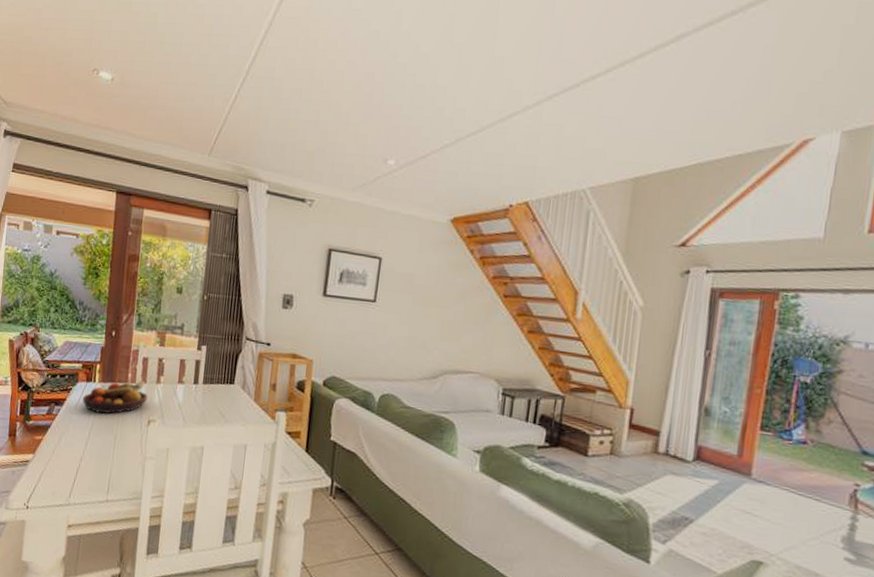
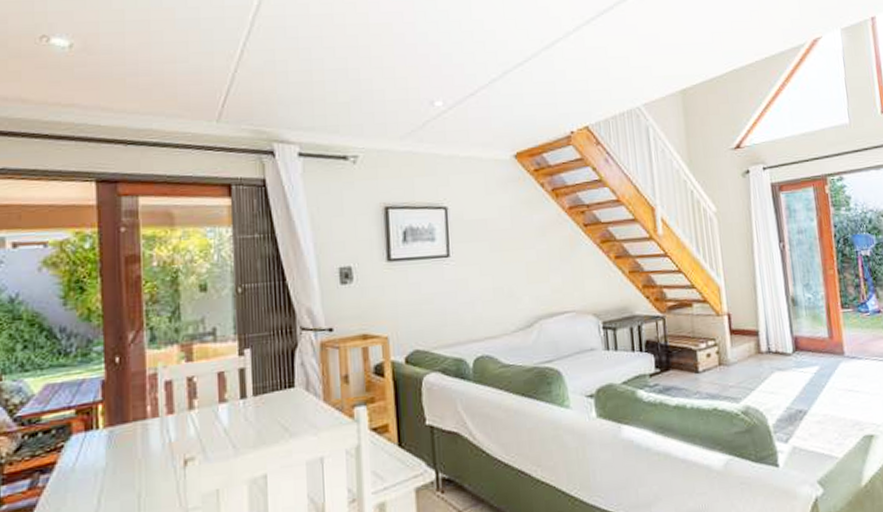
fruit bowl: present [82,381,148,414] -> none [81,411,180,469]

